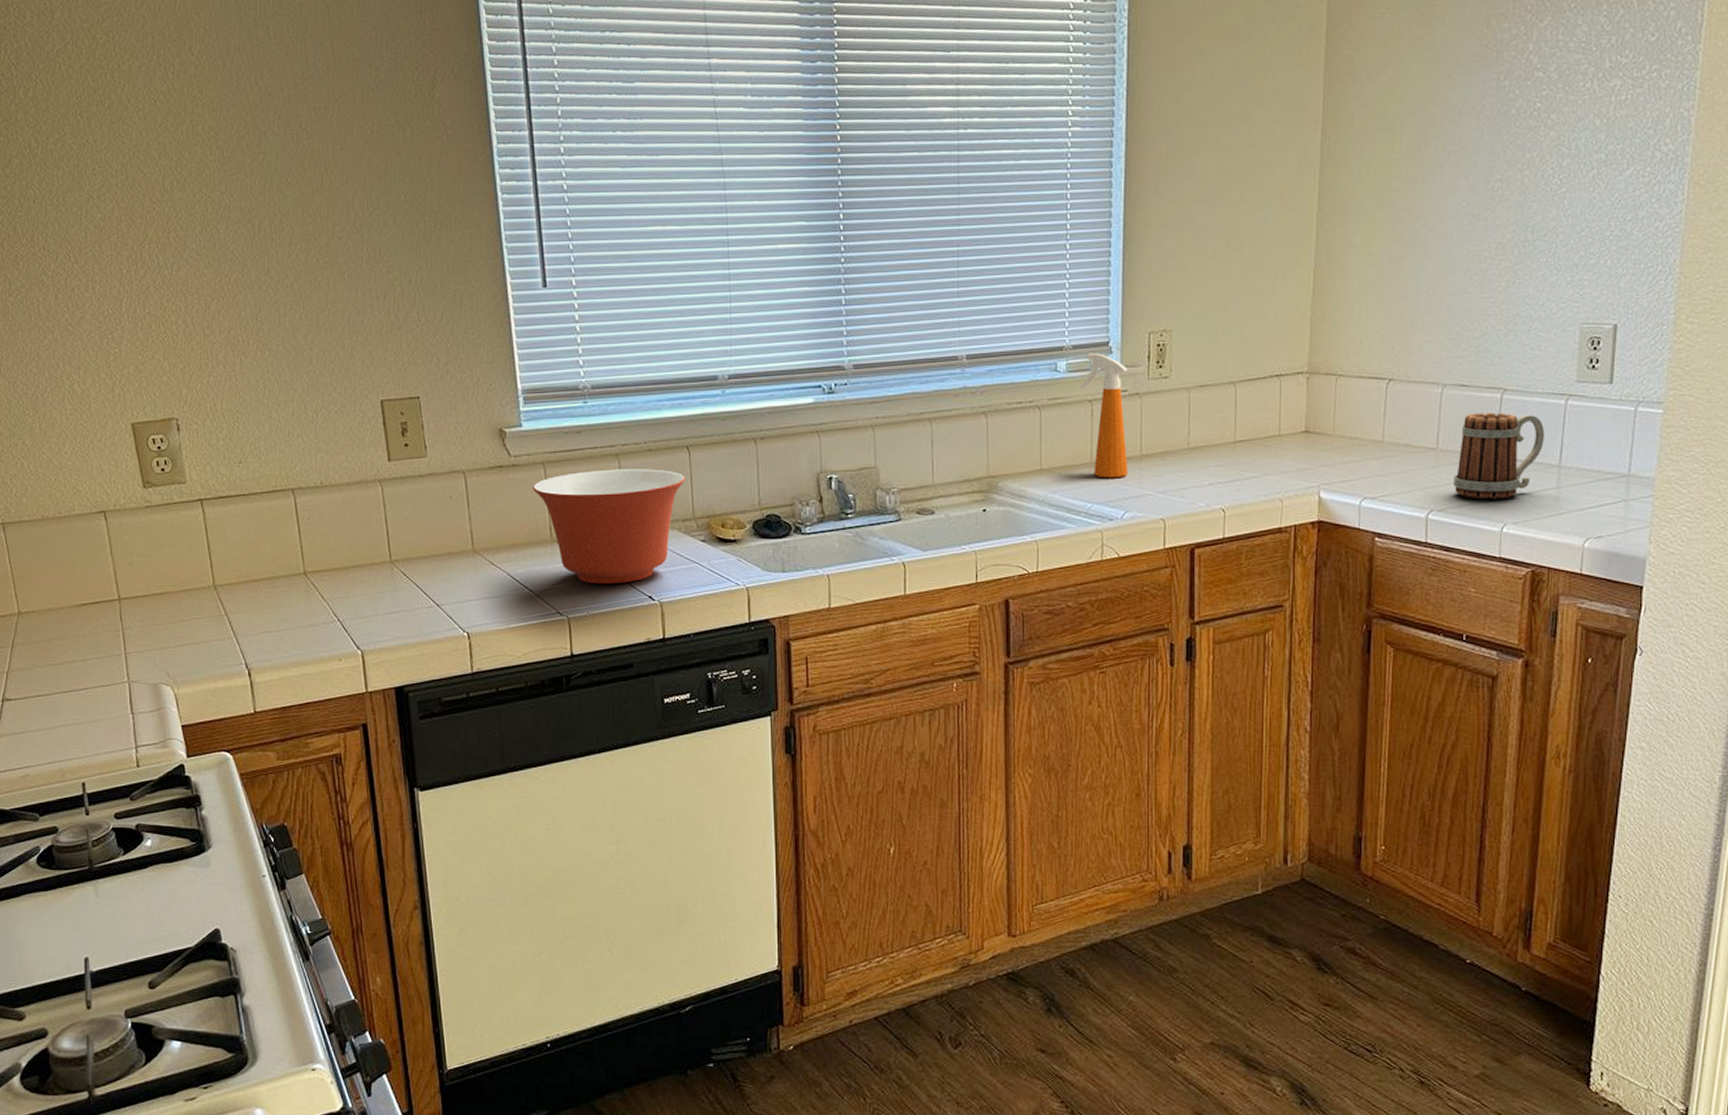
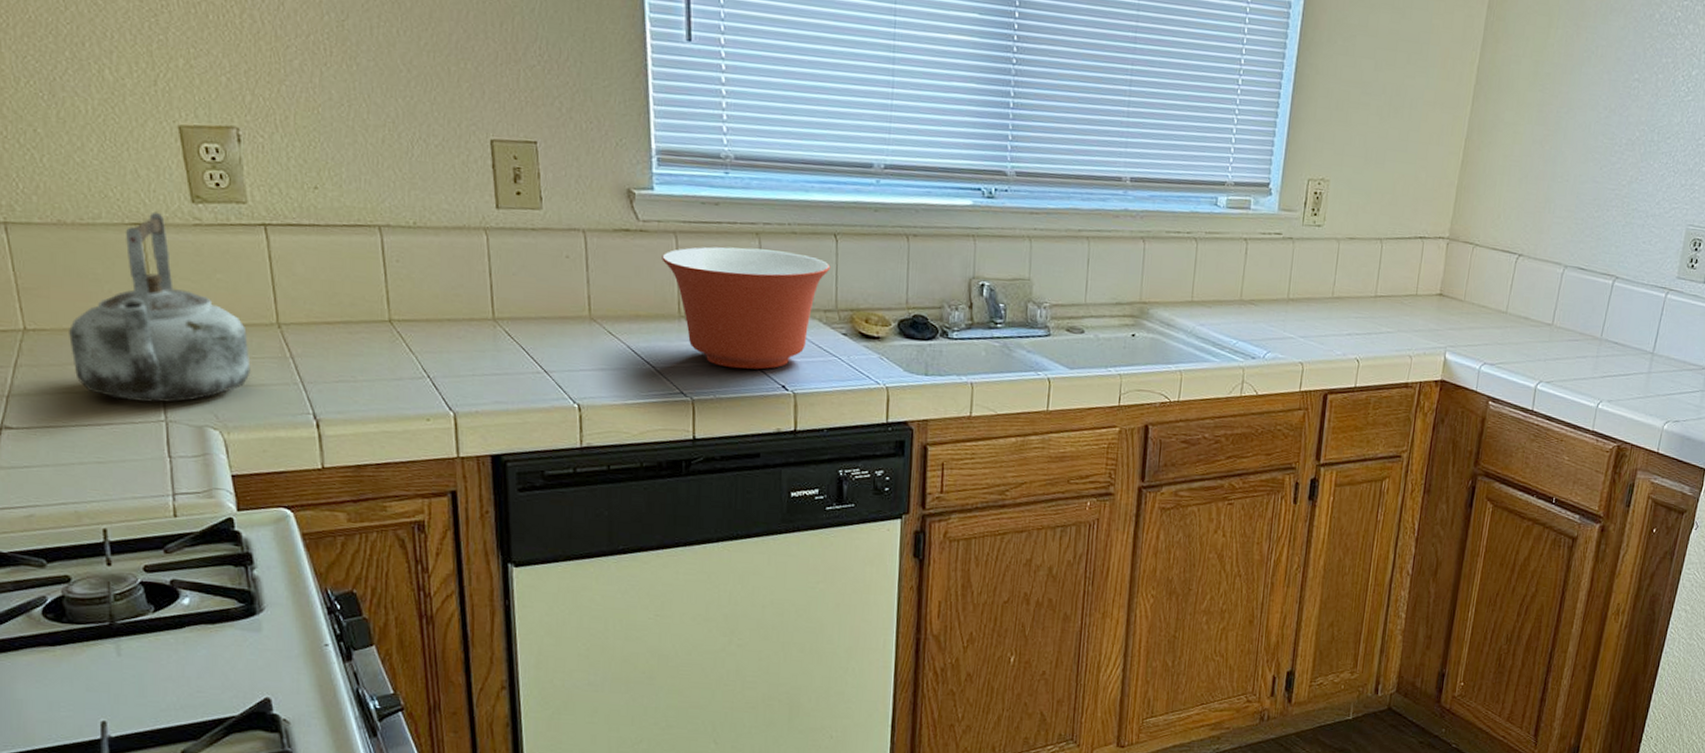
kettle: none [52,499,194,666] -> present [69,211,251,403]
spray bottle: present [1080,353,1129,478] -> none [1237,191,1285,319]
mug: present [1454,412,1545,500] -> none [1562,295,1645,378]

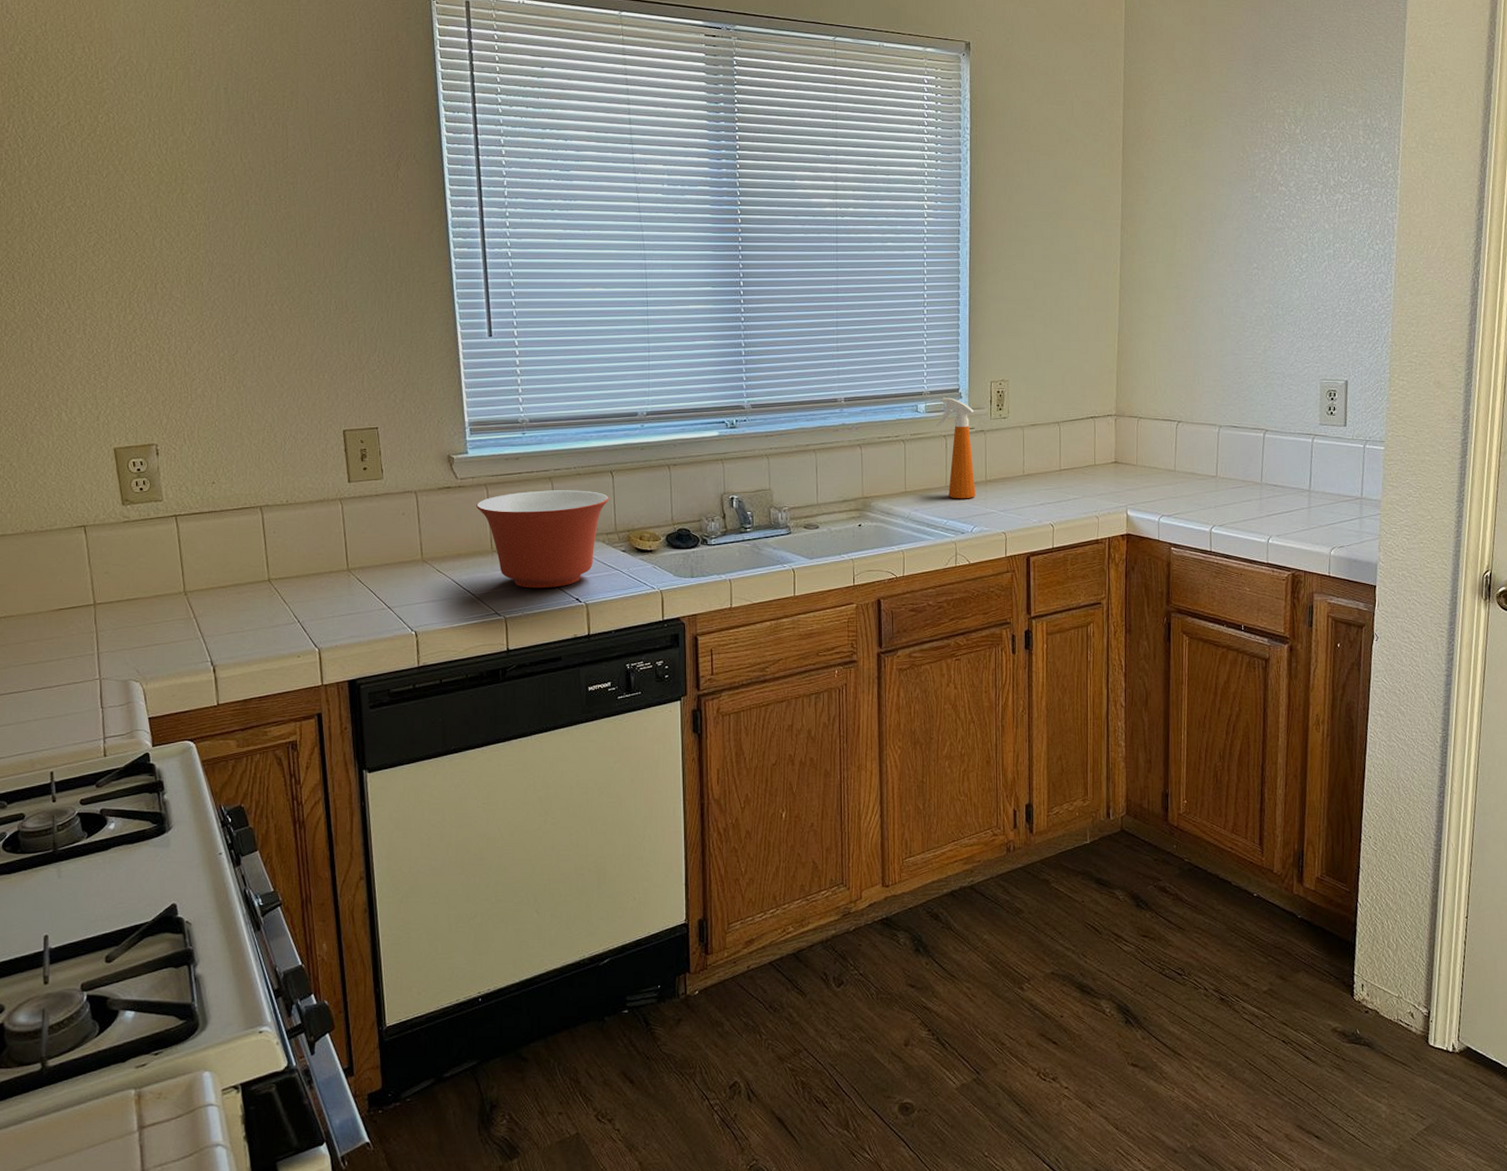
kettle: present [69,211,251,403] -> none [30,515,164,665]
spray bottle: none [1237,191,1285,319] -> present [936,397,976,499]

